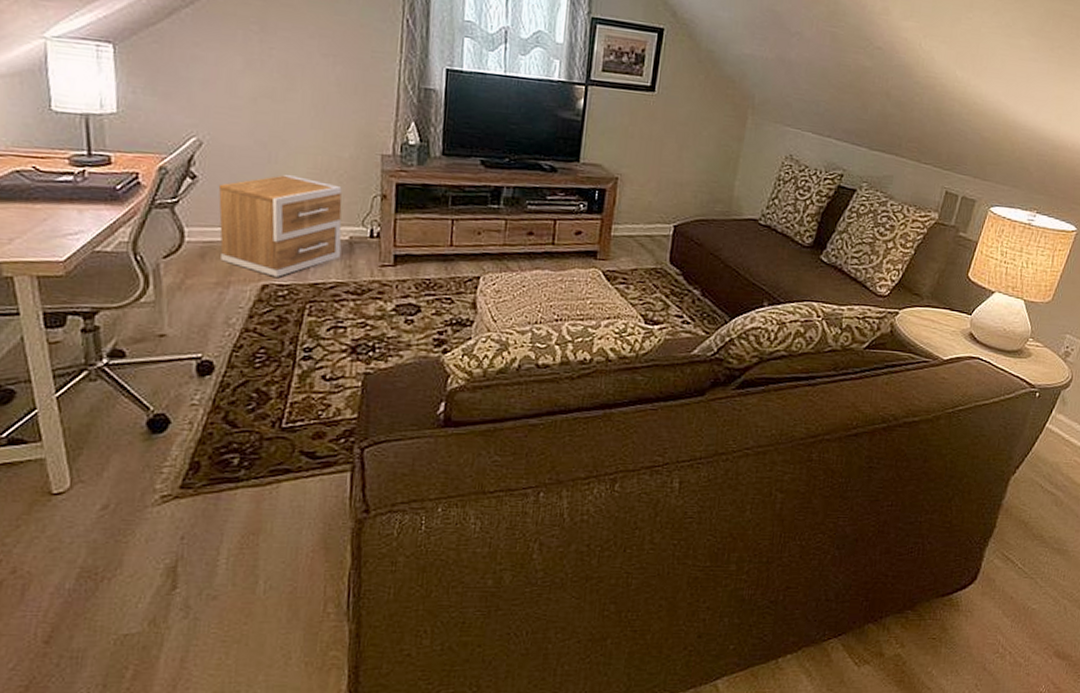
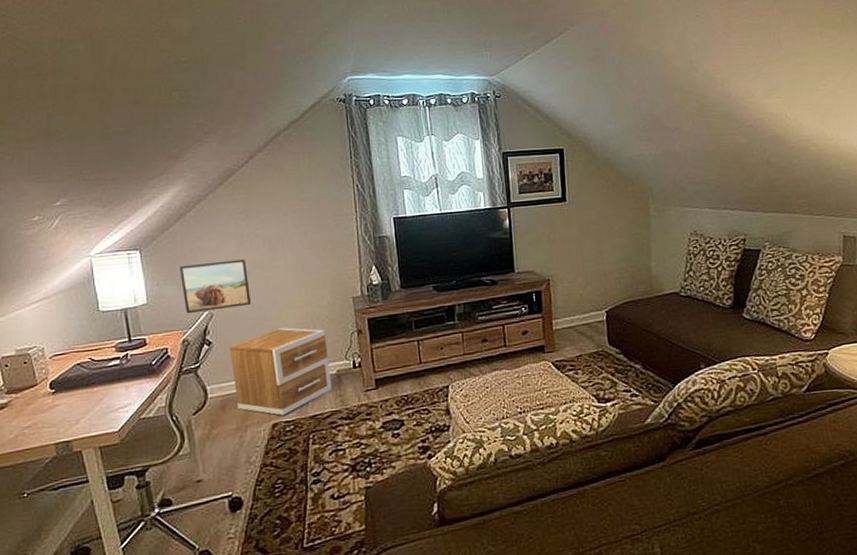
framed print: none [164,74,254,140] -> present [180,259,252,314]

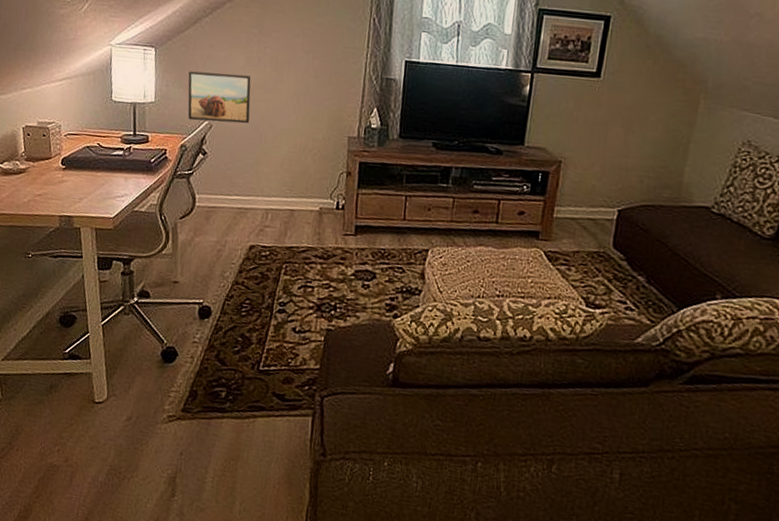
nightstand: present [229,327,332,416] -> none [220,152,316,240]

